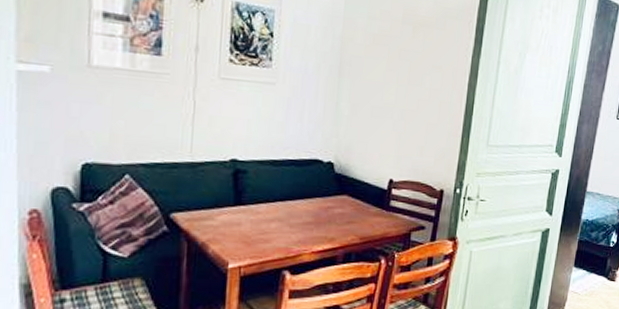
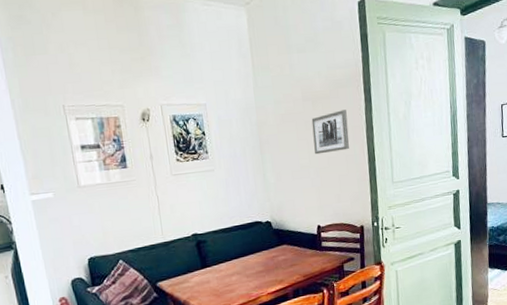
wall art: none [404,45,451,95] -> present [311,110,350,155]

